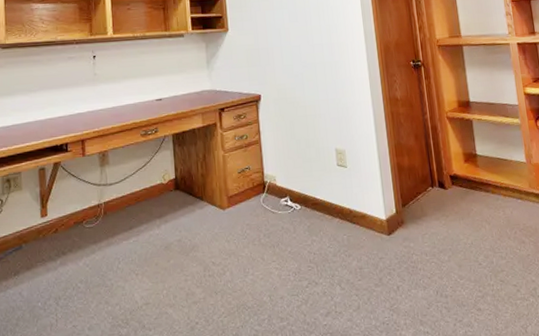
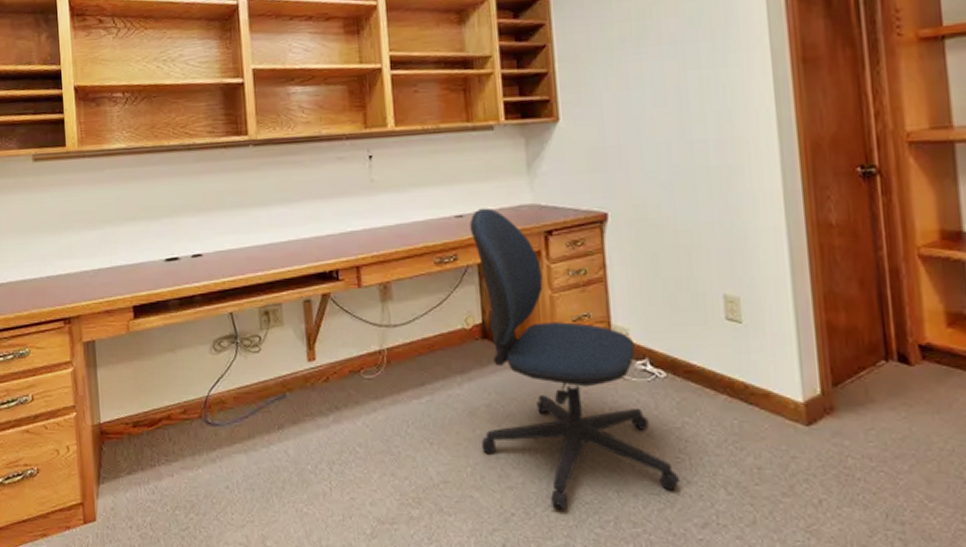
office chair: none [166,93,311,315] -> present [469,208,679,510]

